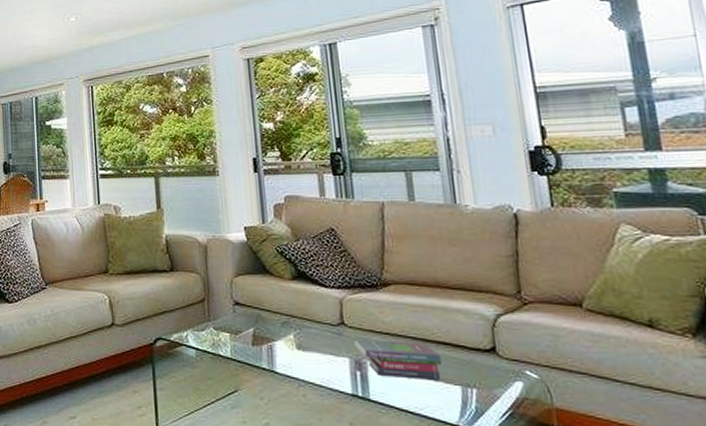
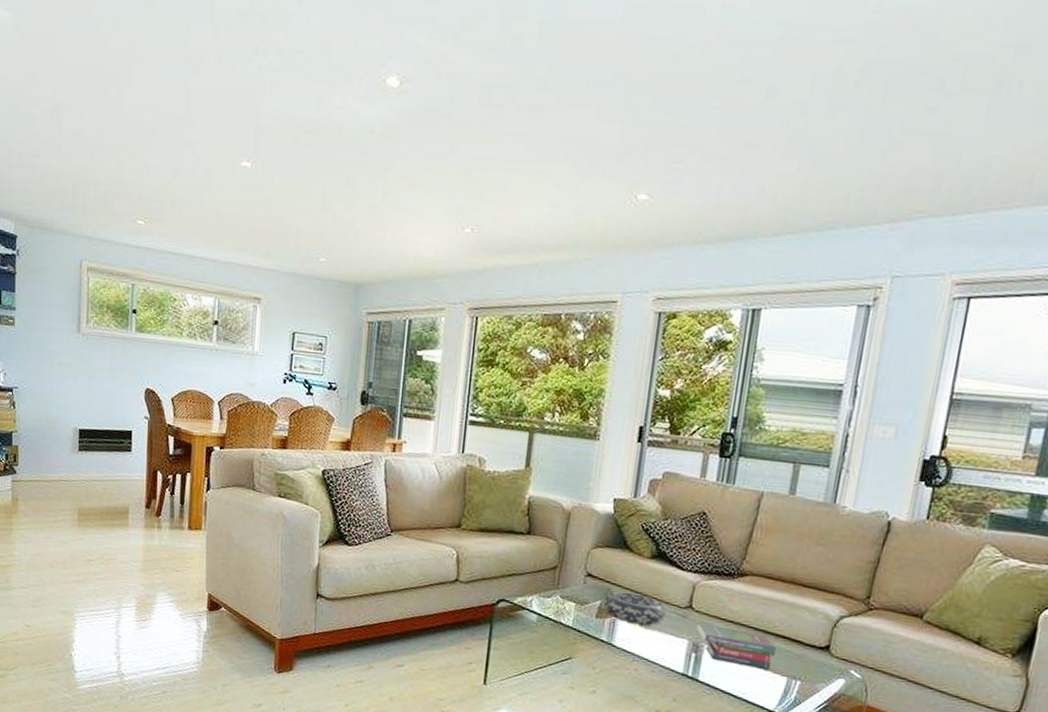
decorative bowl: none [256,316,321,348] -> present [603,591,667,626]

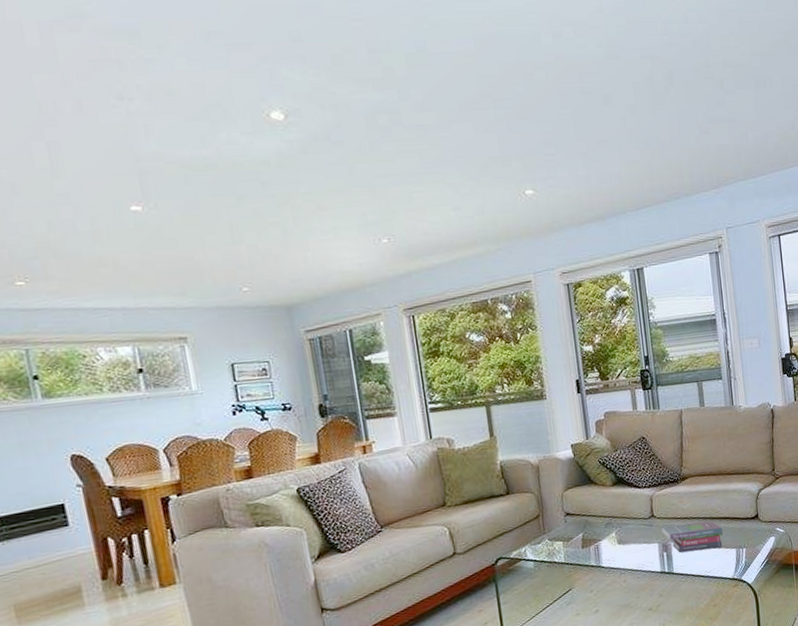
decorative bowl: present [603,591,667,626] -> none [584,517,637,545]

